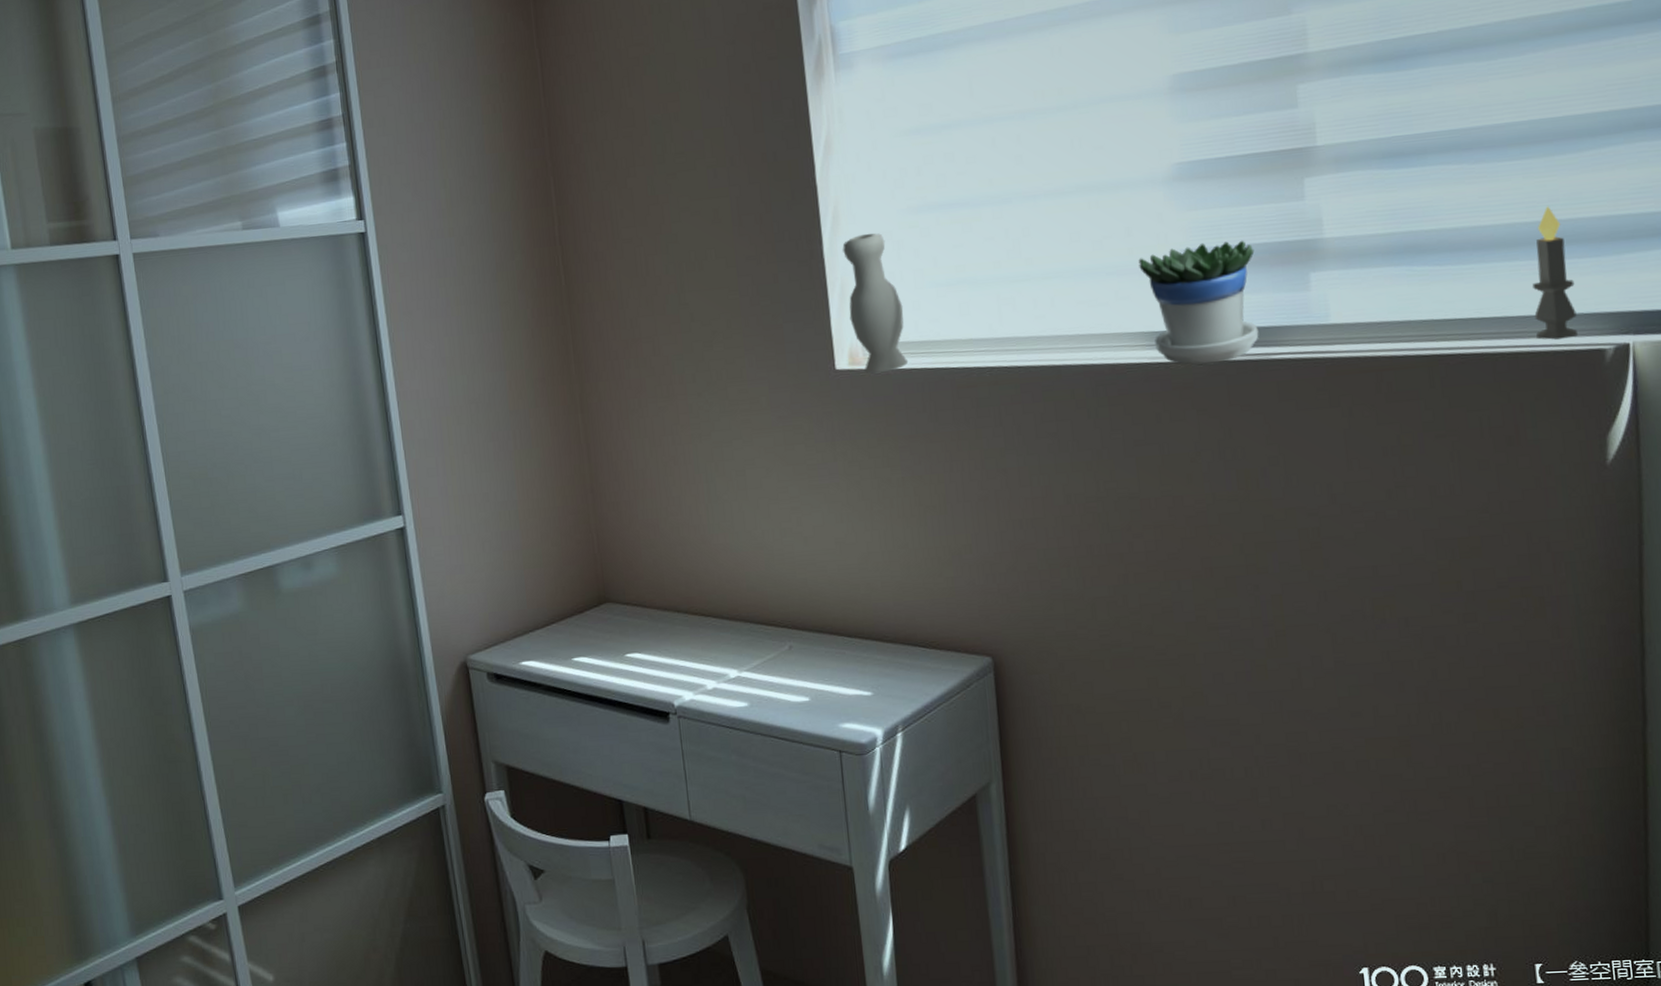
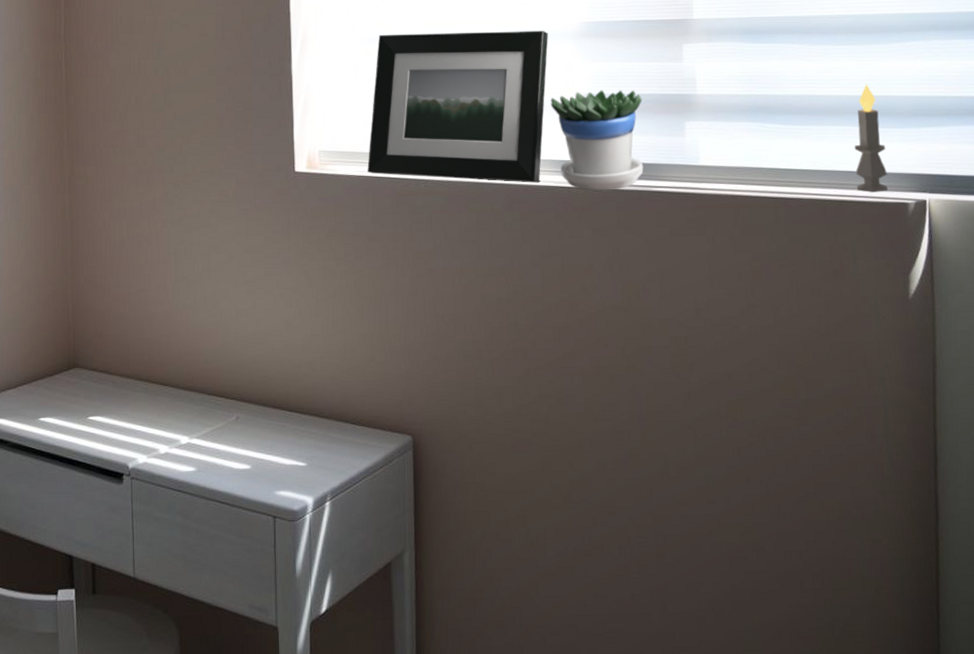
vase: present [842,233,909,374] -> none [308,56,357,178]
picture frame: none [920,178,1133,366] -> present [367,31,548,183]

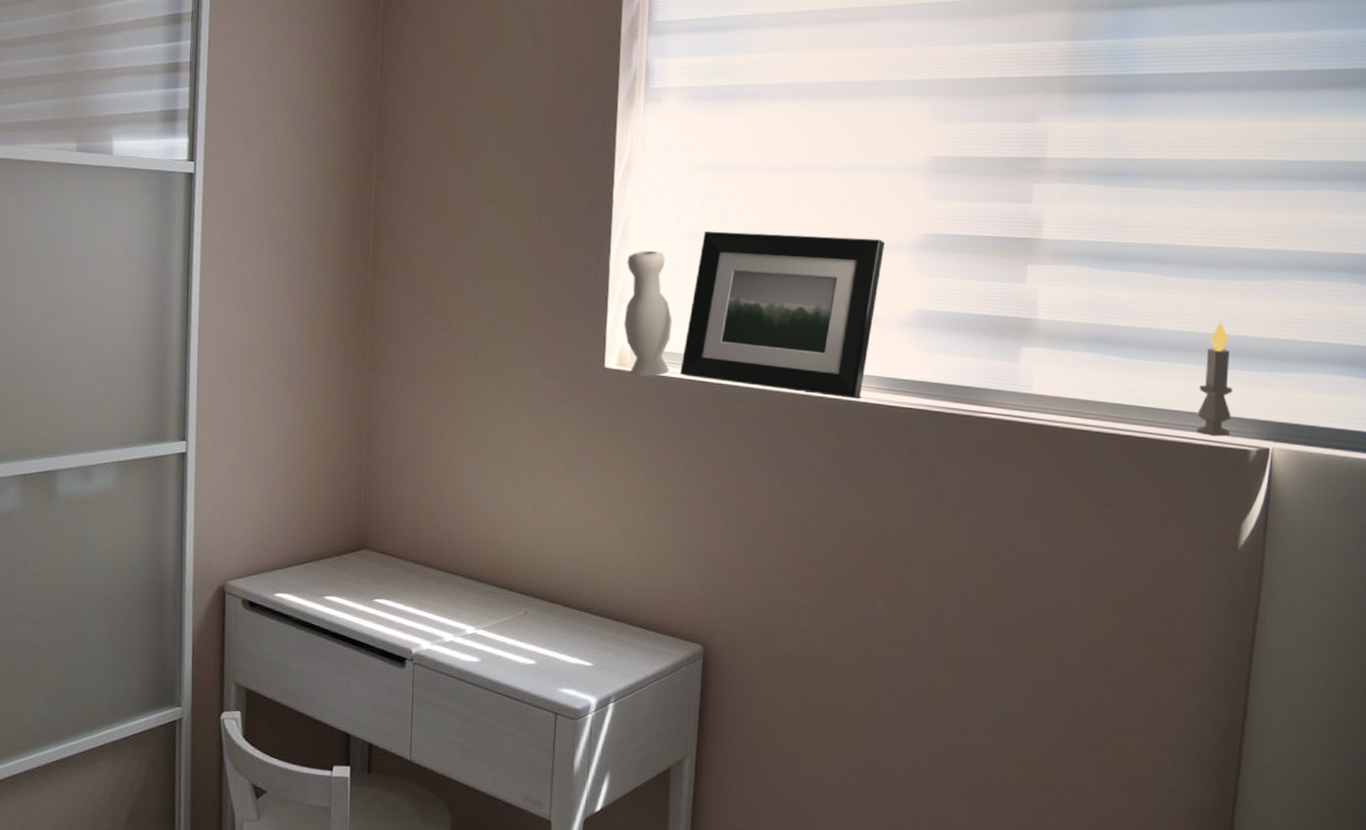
vase: none [308,56,357,178] -> present [624,250,673,377]
flowerpot: present [550,89,644,191] -> none [880,306,978,413]

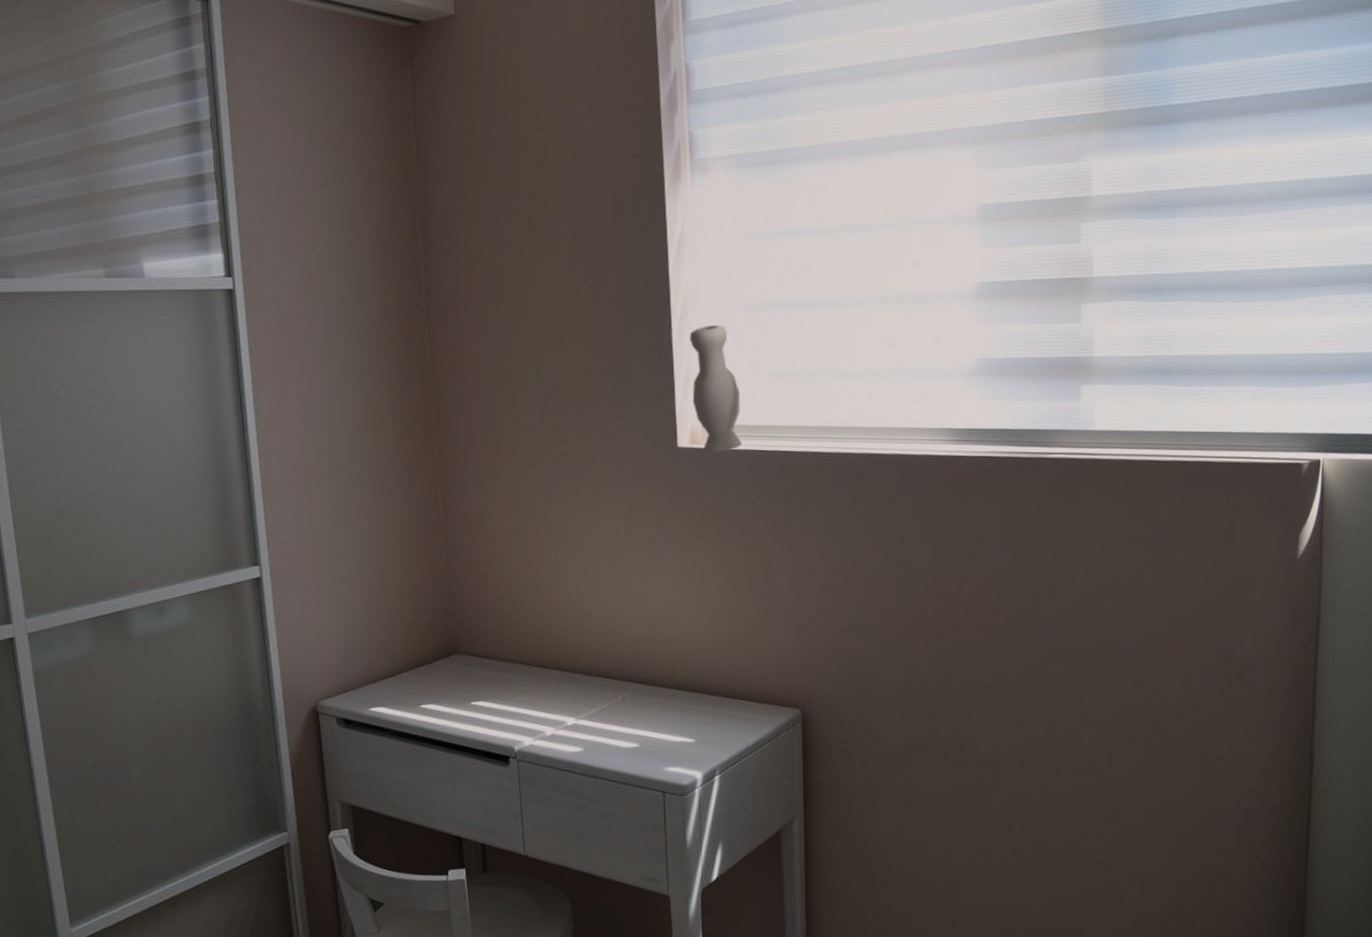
picture frame: present [680,231,884,399] -> none [753,292,942,453]
candle: present [1197,322,1233,437] -> none [1251,342,1283,454]

